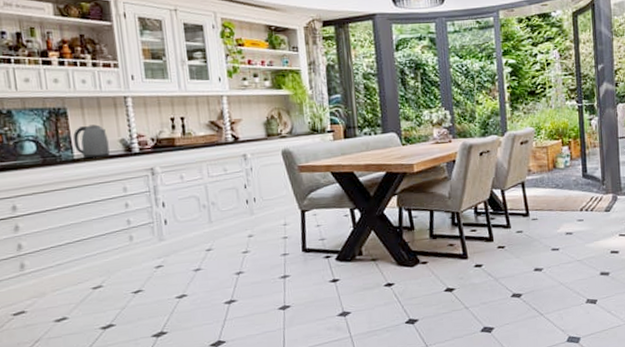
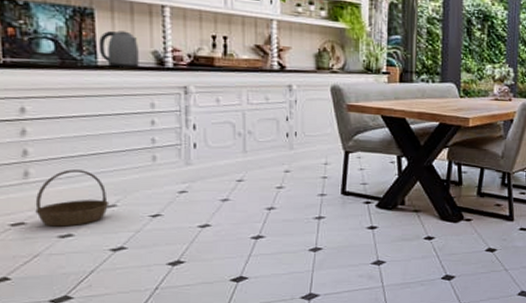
basket: none [32,256,96,313] -> present [35,169,110,227]

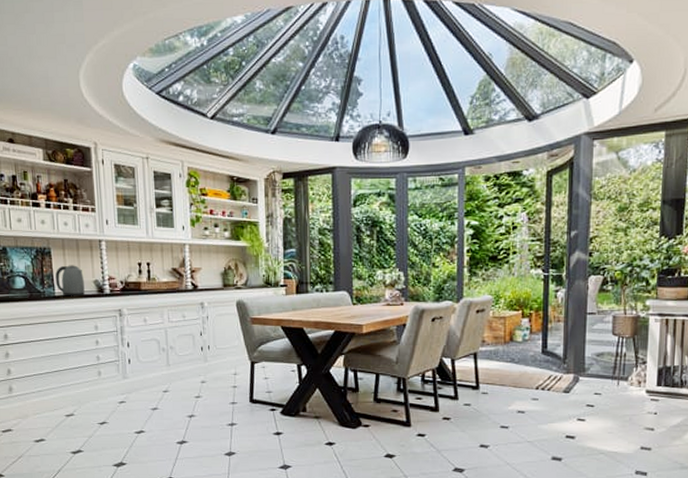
basket: present [35,169,110,227] -> none [17,385,69,433]

